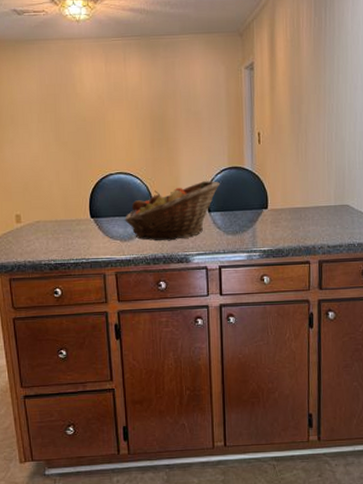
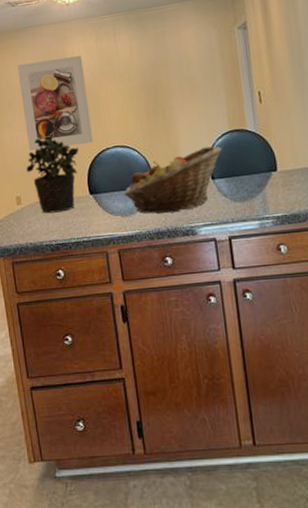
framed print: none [21,77,97,170] -> present [17,55,94,151]
potted plant: none [27,153,82,234] -> present [26,132,79,214]

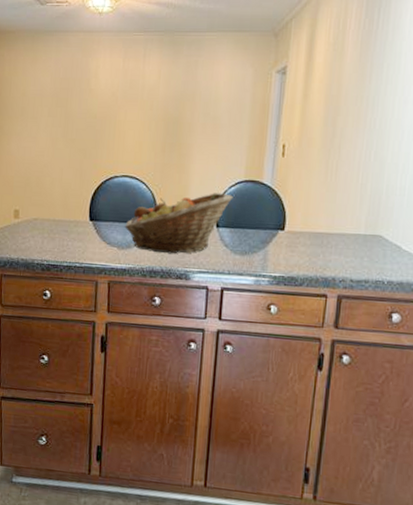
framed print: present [17,55,94,151] -> none [35,71,106,168]
potted plant: present [26,132,79,214] -> none [29,149,86,233]

